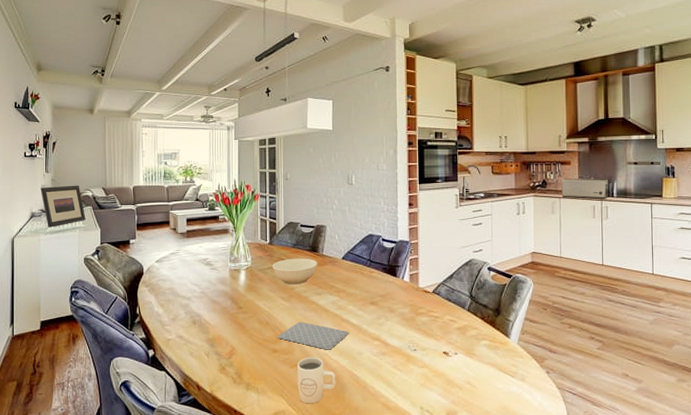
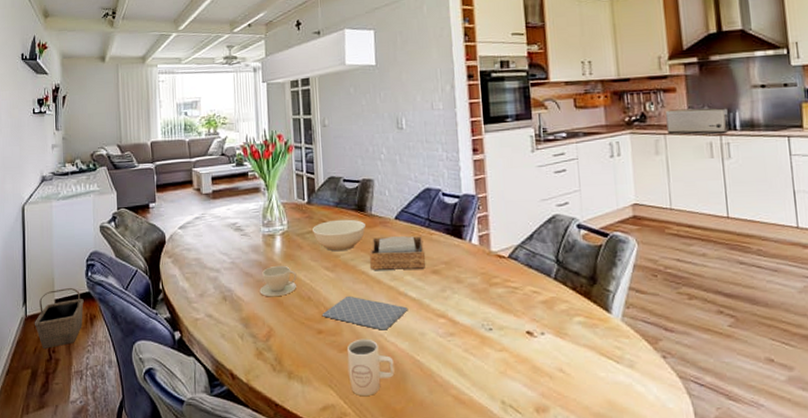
basket: none [21,312,67,364] -> present [35,288,84,348]
picture frame: present [40,185,86,227] -> none [51,143,100,192]
teacup: none [225,295,257,322] -> present [259,265,297,297]
napkin holder: none [320,273,365,301] -> present [370,236,425,270]

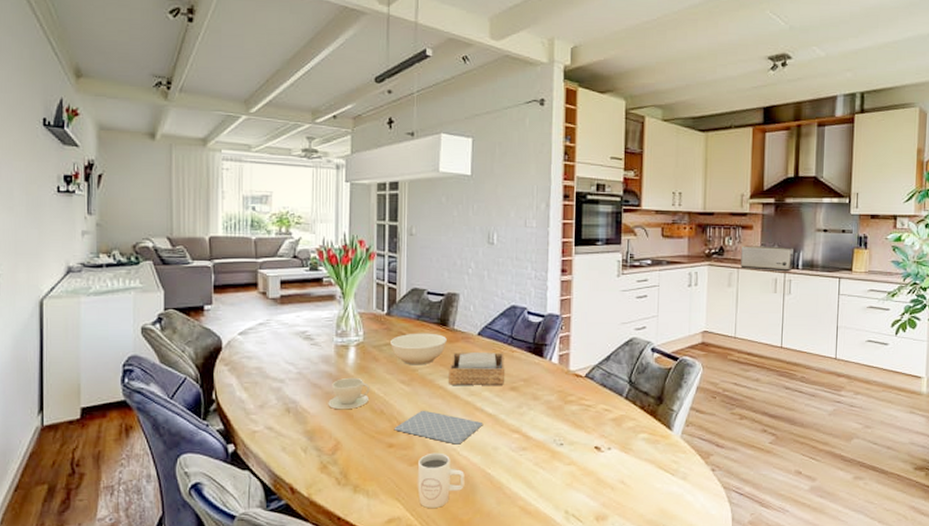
basket: present [35,288,84,348] -> none [54,396,118,462]

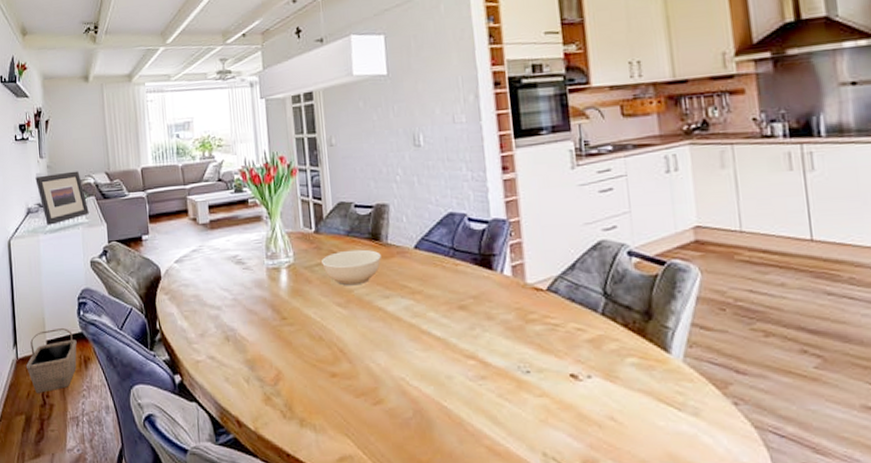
basket: none [54,396,118,462] -> present [26,328,77,393]
picture frame: none [80,232,144,287] -> present [35,171,89,225]
teacup: present [328,377,370,410] -> none [265,301,307,337]
placemat: present [394,410,482,445] -> none [335,334,431,373]
mug: present [417,452,465,509] -> none [364,382,419,447]
napkin holder: present [449,352,504,385] -> none [387,267,451,306]
toaster: present [741,244,794,272] -> none [732,110,812,144]

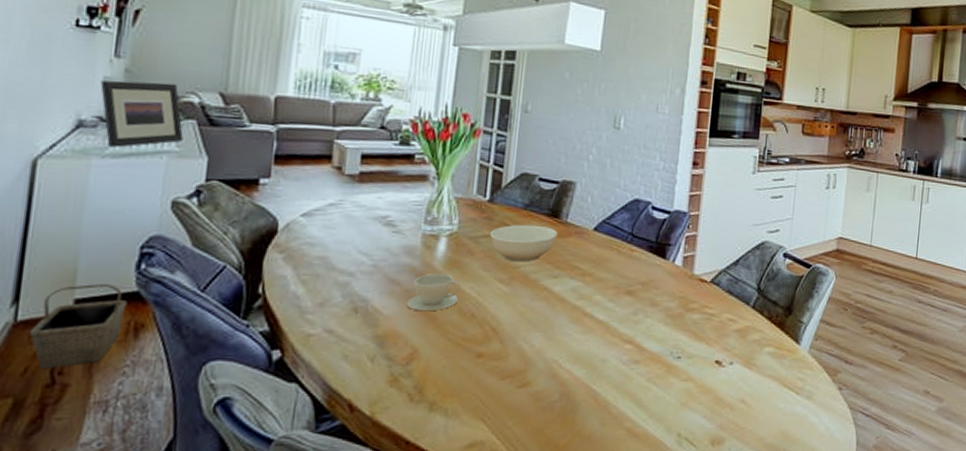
teacup: none [265,301,307,337] -> present [407,273,461,312]

